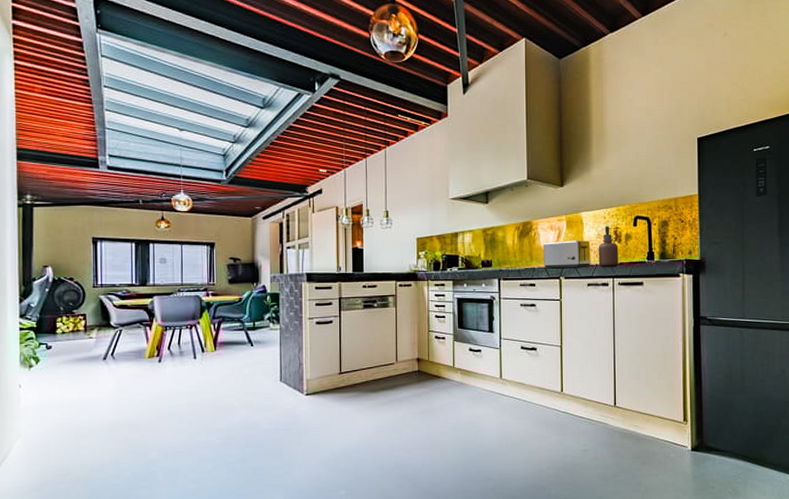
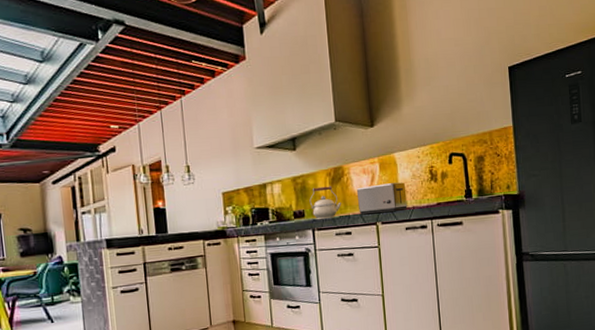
kettle: none [497,239,528,271] -> present [309,186,342,220]
soap dispenser: present [598,226,619,268] -> none [414,165,436,210]

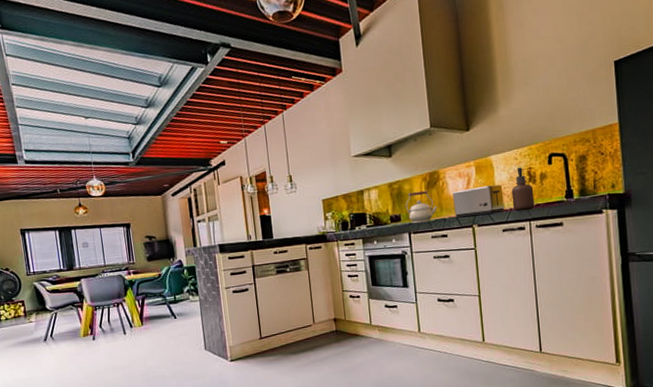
soap dispenser: none [414,165,436,210] -> present [511,167,535,212]

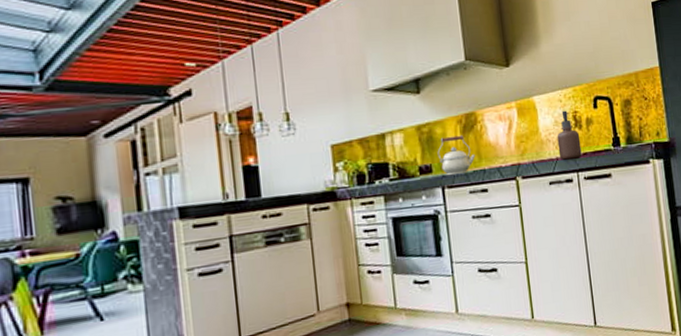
toaster: present [452,184,505,218] -> none [492,130,551,169]

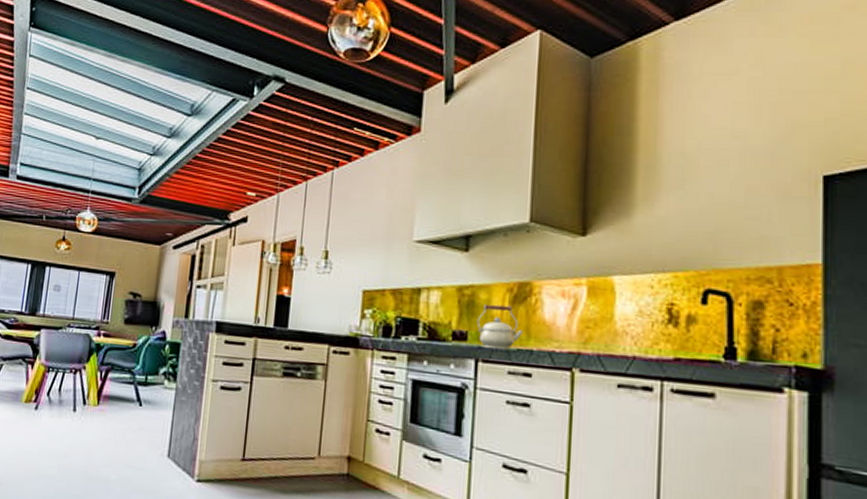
soap dispenser: present [557,110,582,161] -> none [637,299,674,365]

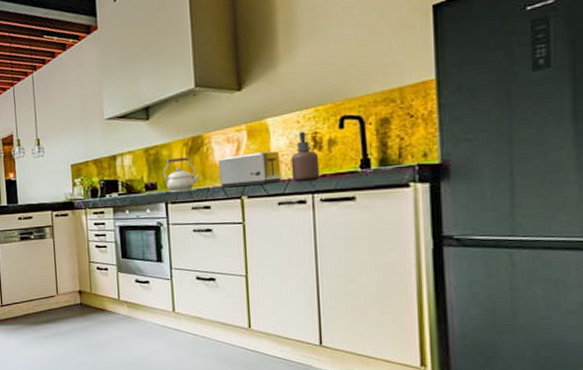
toaster: none [547,314,626,360] -> present [218,151,281,188]
soap dispenser: none [637,299,674,365] -> present [291,131,320,183]

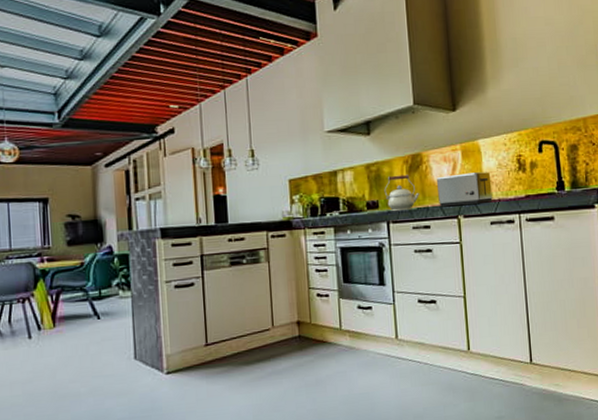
soap dispenser: present [291,131,320,183] -> none [500,154,525,203]

